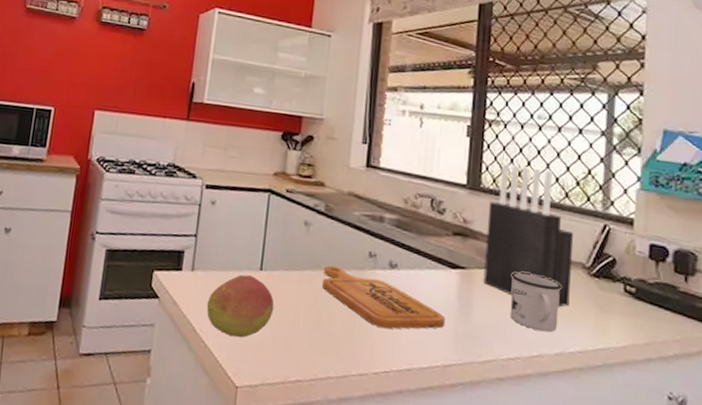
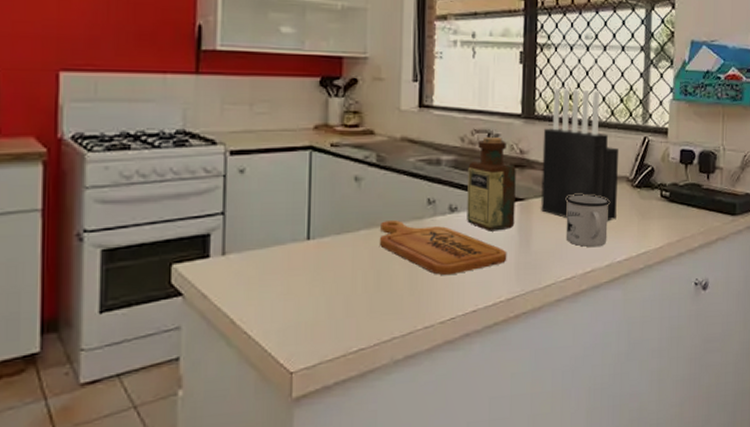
fruit: present [206,274,274,338] -> none [245,248,327,320]
bottle: none [406,201,459,296] -> present [467,136,516,232]

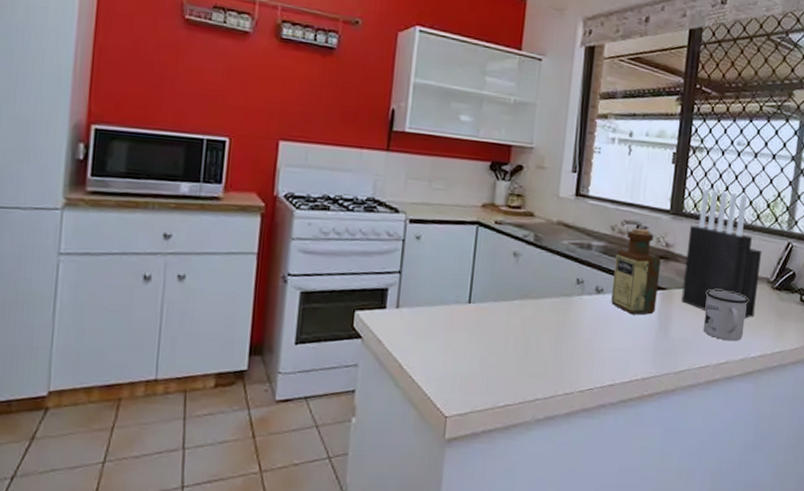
cutting board: present [379,220,507,276] -> none [530,294,646,350]

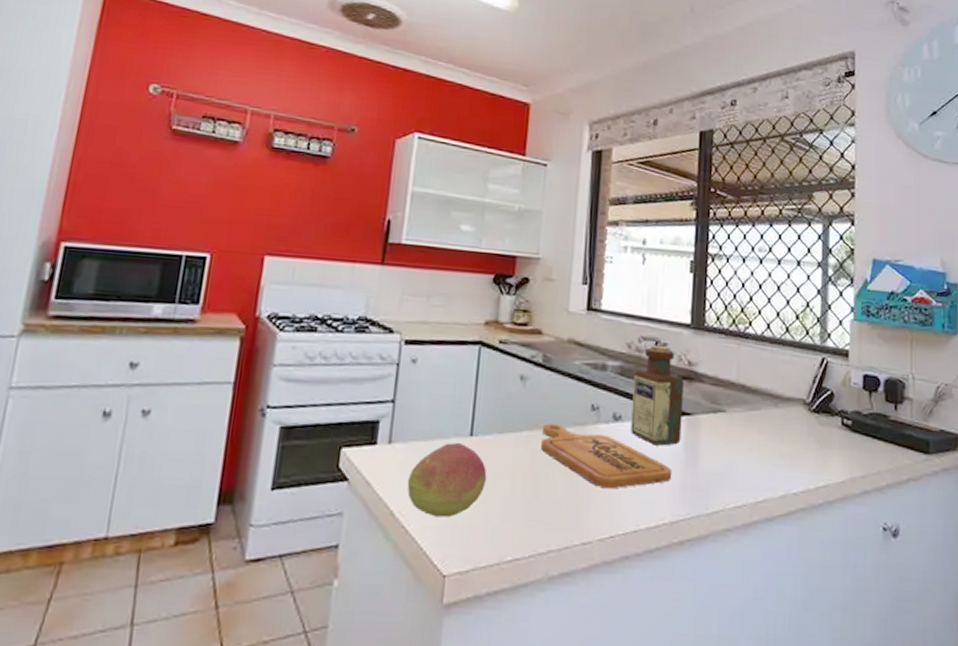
fruit: none [413,308,483,370] -> present [407,443,487,518]
cutting board: none [530,294,646,350] -> present [540,424,672,489]
knife block: present [681,188,762,319] -> none [709,299,795,447]
mug: present [703,289,749,342] -> none [735,414,784,475]

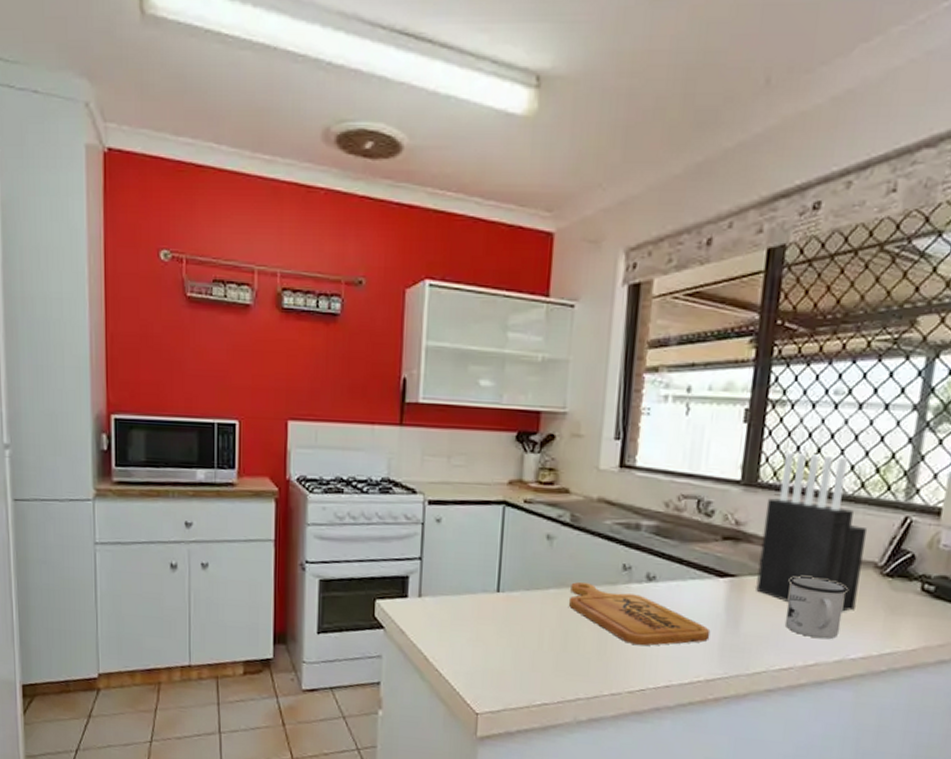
fruit: present [407,443,487,518] -> none [438,598,515,664]
bottle: present [631,344,684,446] -> none [665,503,729,607]
knife block: none [709,299,795,447] -> present [756,451,868,612]
mug: none [735,414,784,475] -> present [784,576,848,640]

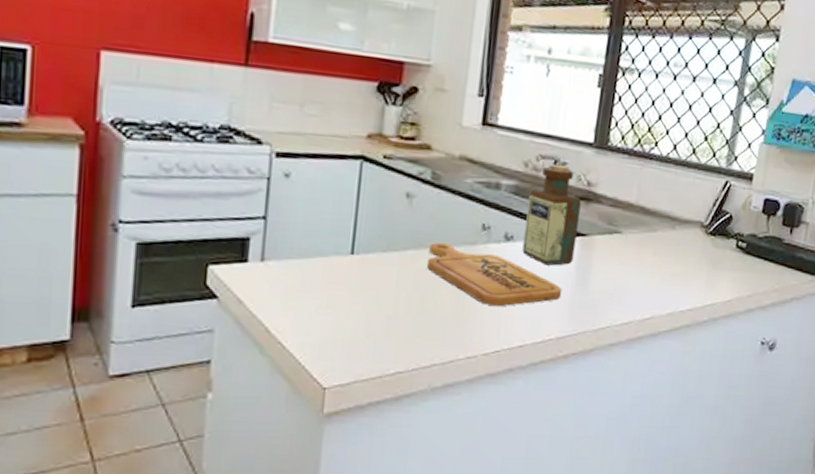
bottle: none [665,503,729,607] -> present [522,163,582,266]
knife block: present [756,451,868,612] -> none [603,117,697,268]
mug: present [784,576,848,640] -> none [627,235,679,294]

